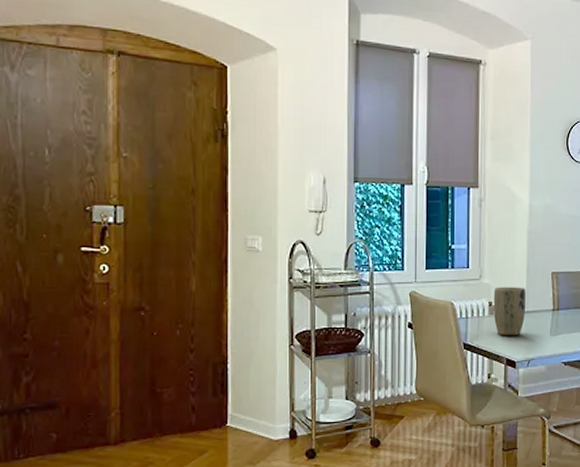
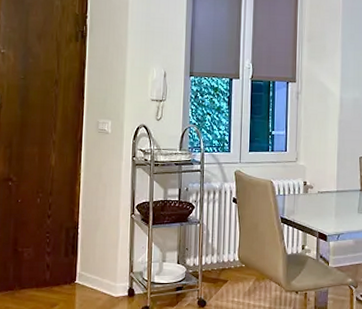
plant pot: present [493,287,527,336] -> none [307,168,337,213]

